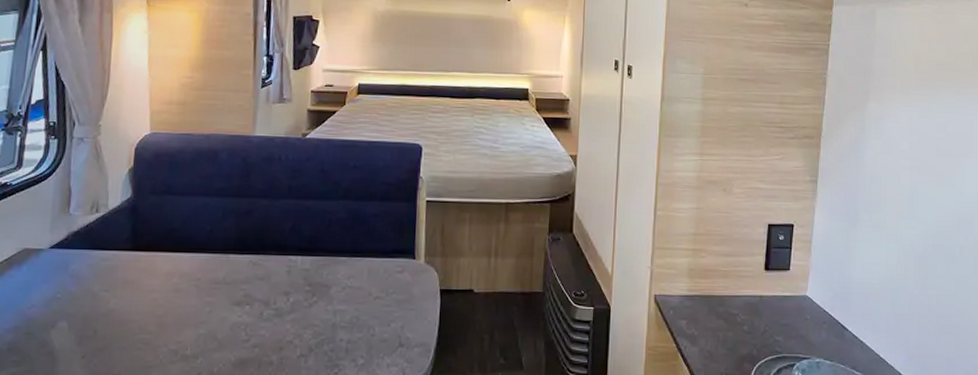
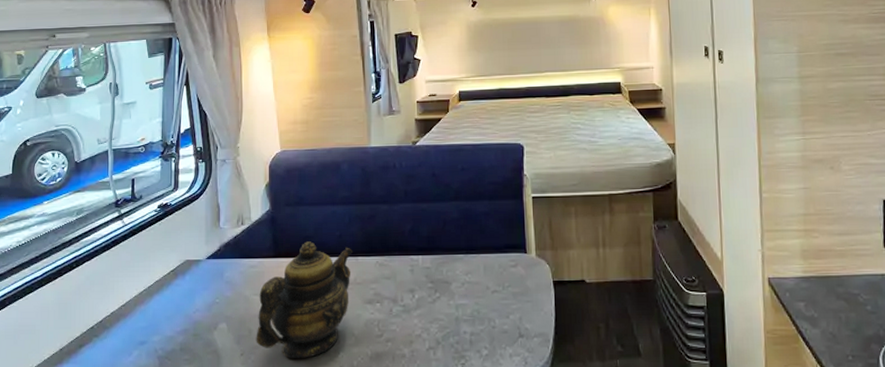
teapot: none [101,235,225,364] -> present [256,241,353,359]

